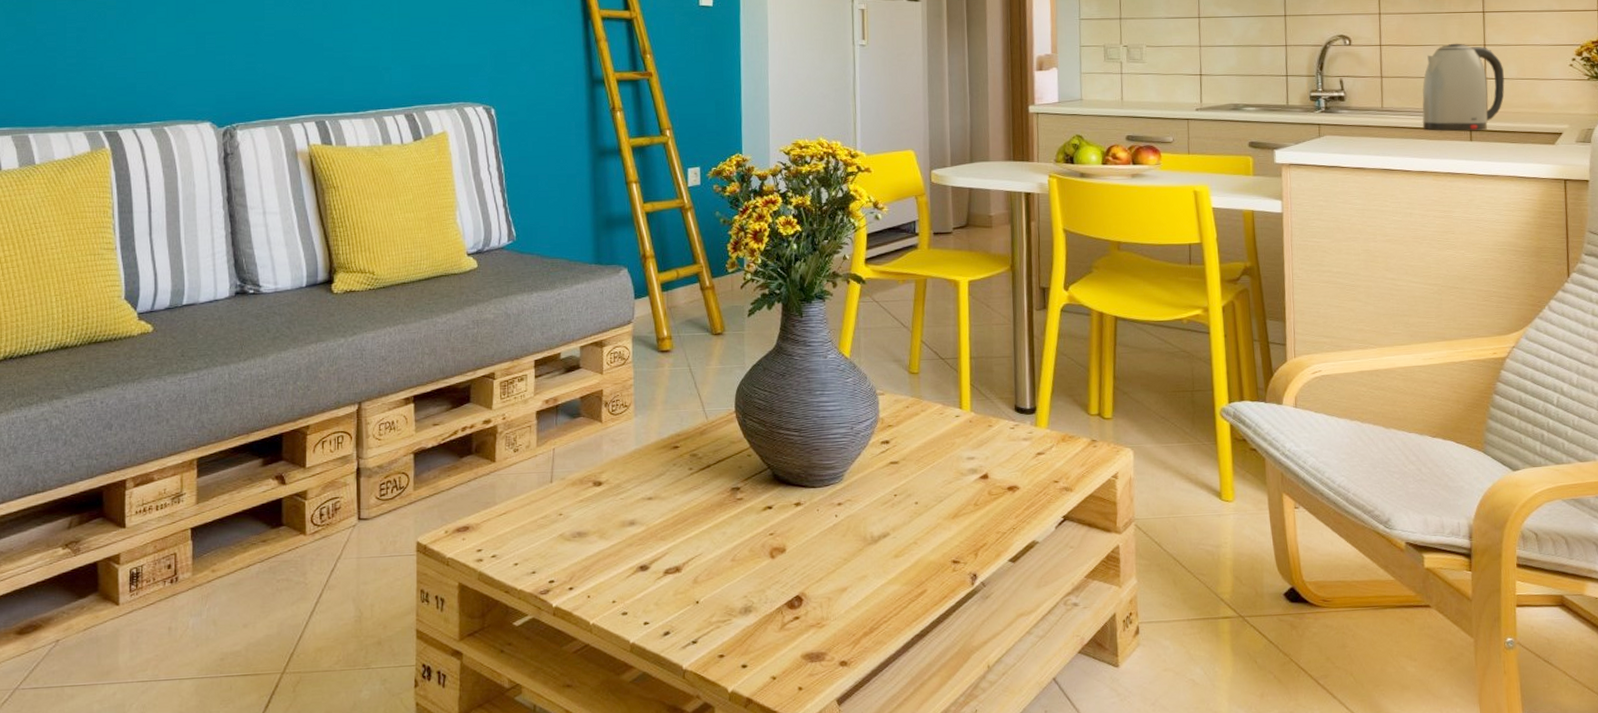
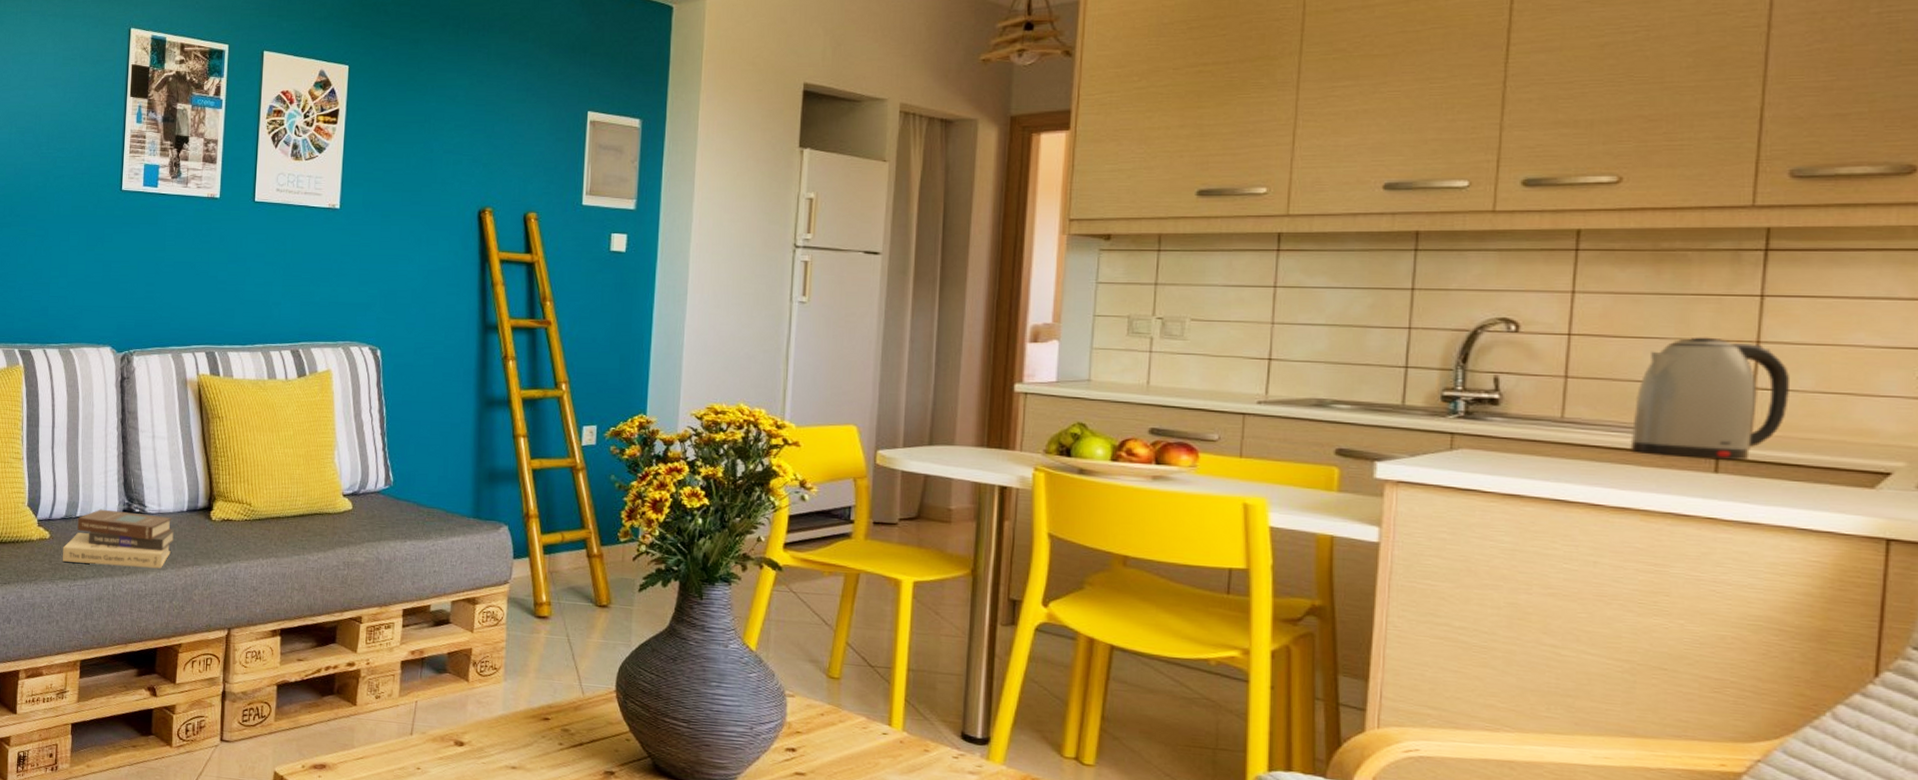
books: none [168,294,295,355] -> present [62,509,175,569]

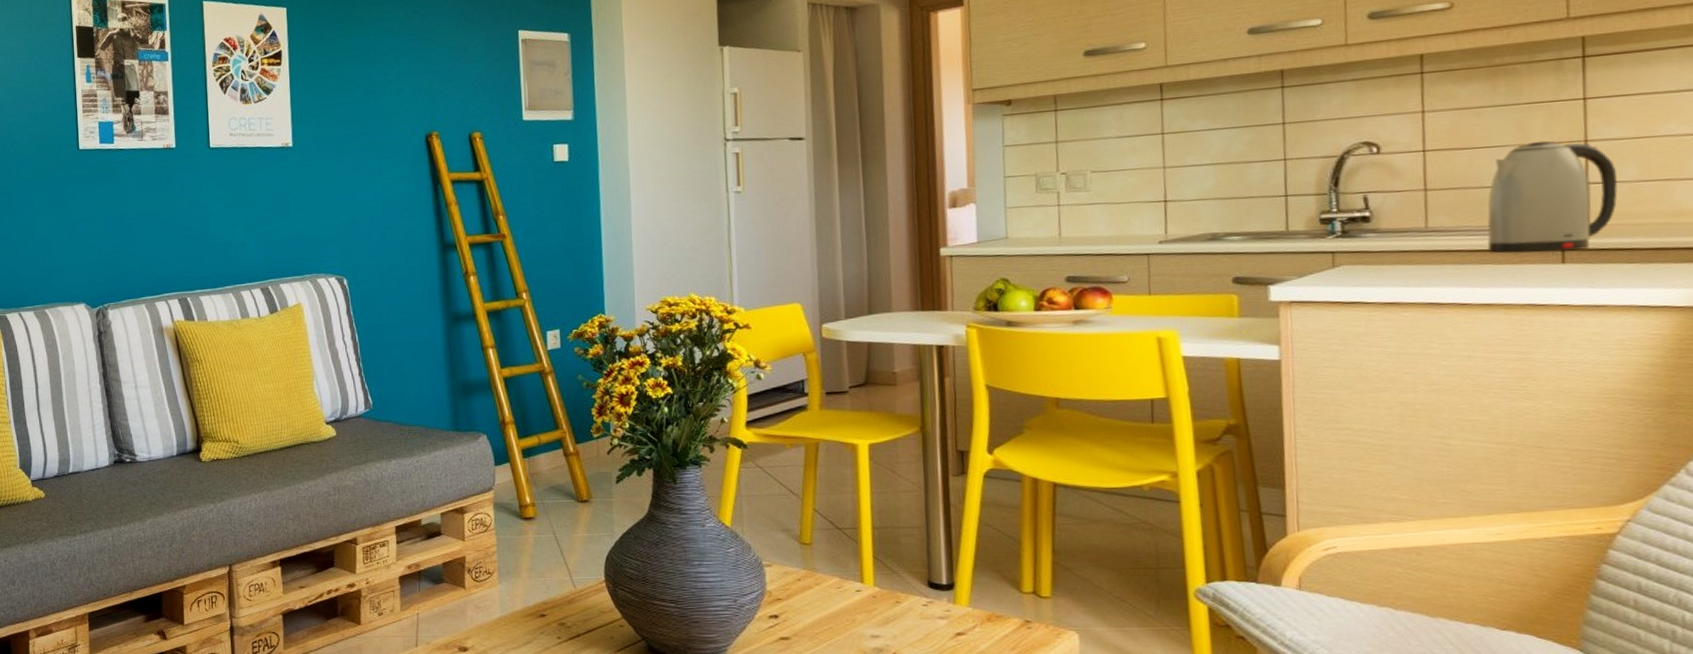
books: present [62,509,175,569] -> none [58,462,168,518]

